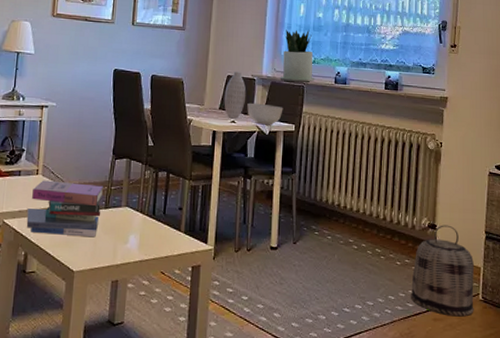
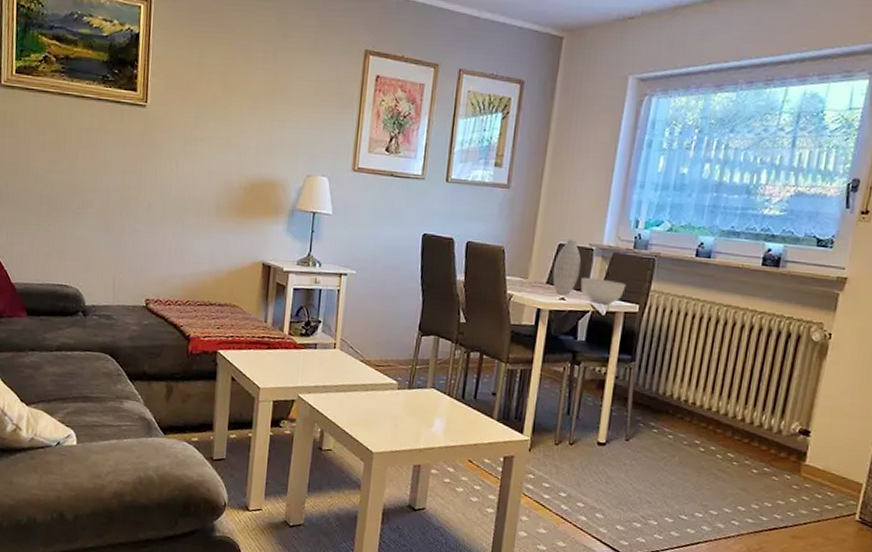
books: present [26,180,104,238] -> none [322,354,408,419]
planter: present [280,29,315,83] -> none [625,188,671,255]
basket: present [410,225,474,317] -> none [765,431,855,537]

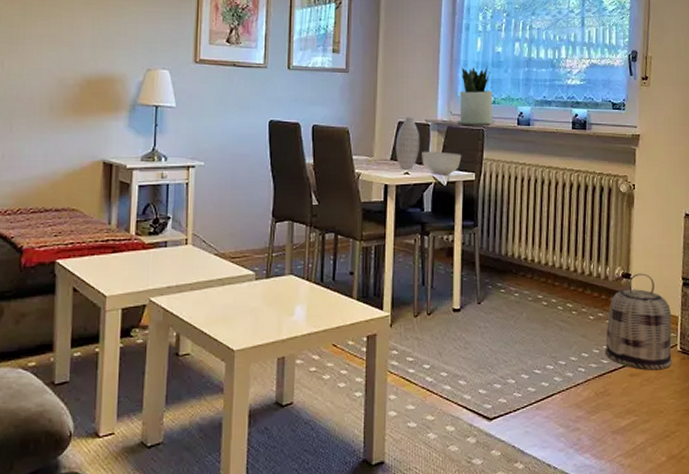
planter: none [625,188,671,255] -> present [457,67,496,126]
basket: none [765,431,855,537] -> present [605,273,672,371]

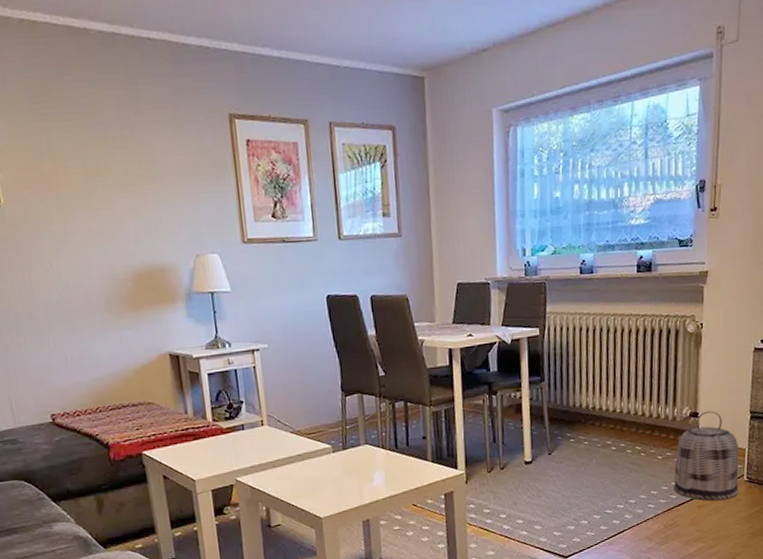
vase: present [395,117,420,169] -> none [456,277,482,332]
bowl: present [422,151,462,175] -> none [484,309,525,334]
planter: present [457,67,496,126] -> none [517,214,558,281]

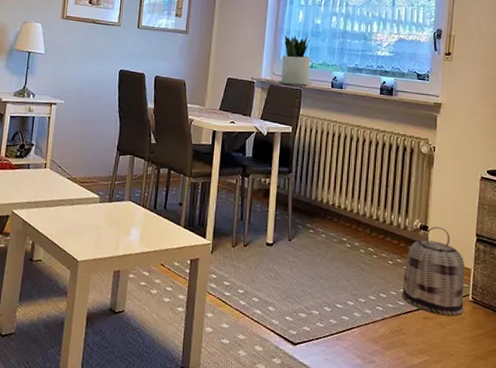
planter: none [517,214,558,281] -> present [278,35,313,87]

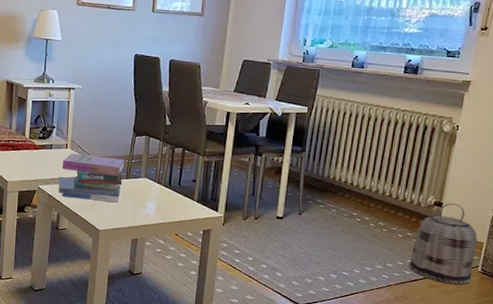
books: none [34,173,108,229] -> present [58,153,126,203]
planter: present [278,35,313,87] -> none [295,14,332,67]

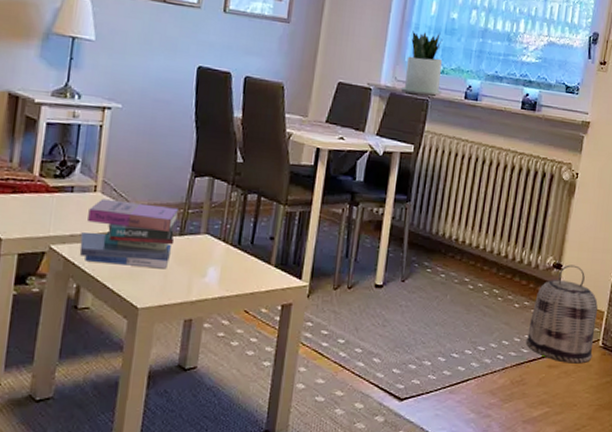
planter: none [295,14,332,67] -> present [401,30,443,96]

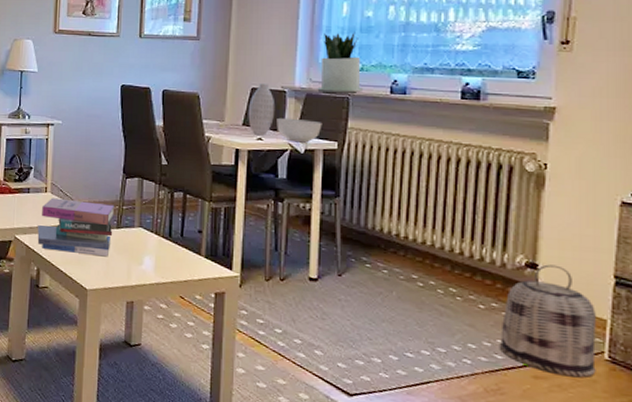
vase: none [331,78,360,135] -> present [248,83,276,135]
bowl: none [359,116,402,145] -> present [276,117,322,143]

